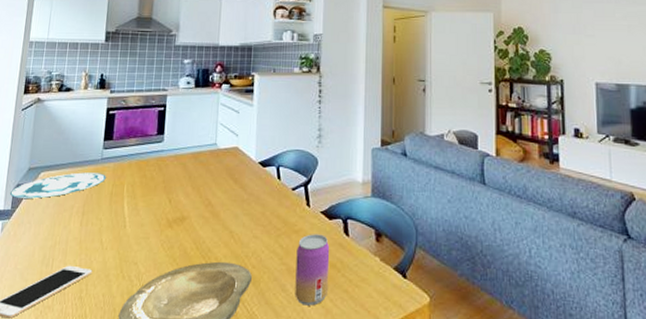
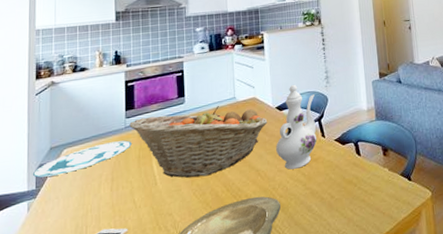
fruit basket: none [106,151,248,228] -> present [129,106,268,178]
ewer: none [254,138,303,238] -> present [276,84,317,170]
beverage can: present [295,234,330,306] -> none [317,158,349,220]

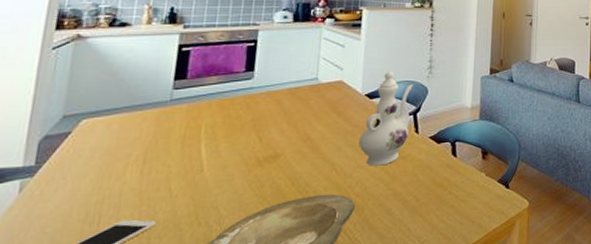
plate: present [32,140,132,178] -> none [32,115,177,152]
fruit basket: present [129,106,268,178] -> none [176,86,353,167]

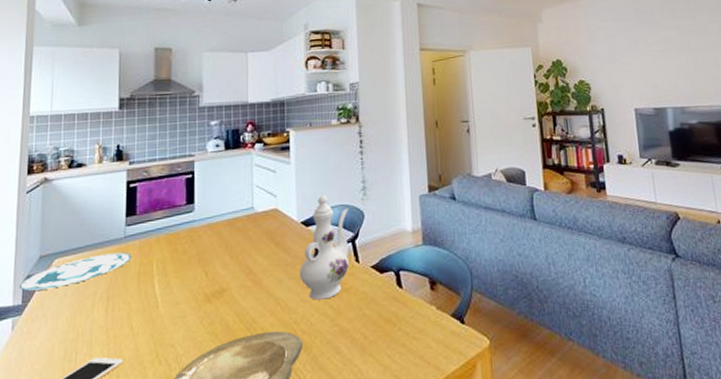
plate: none [32,115,177,152] -> present [18,252,132,291]

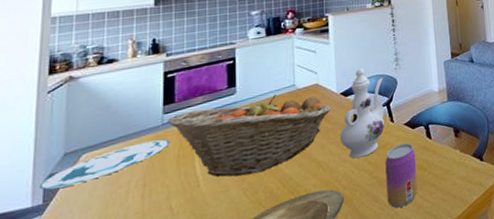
fruit basket: none [129,217,291,303] -> present [167,95,331,177]
beverage can: none [348,289,386,366] -> present [385,143,418,209]

